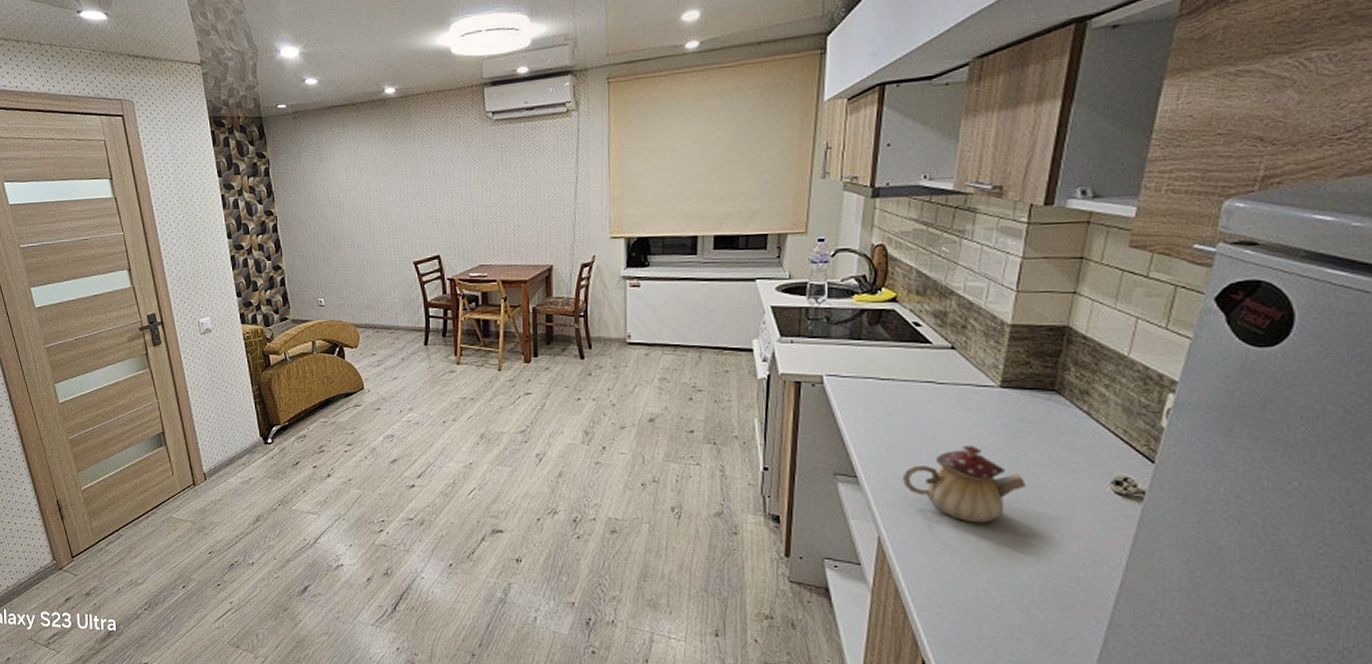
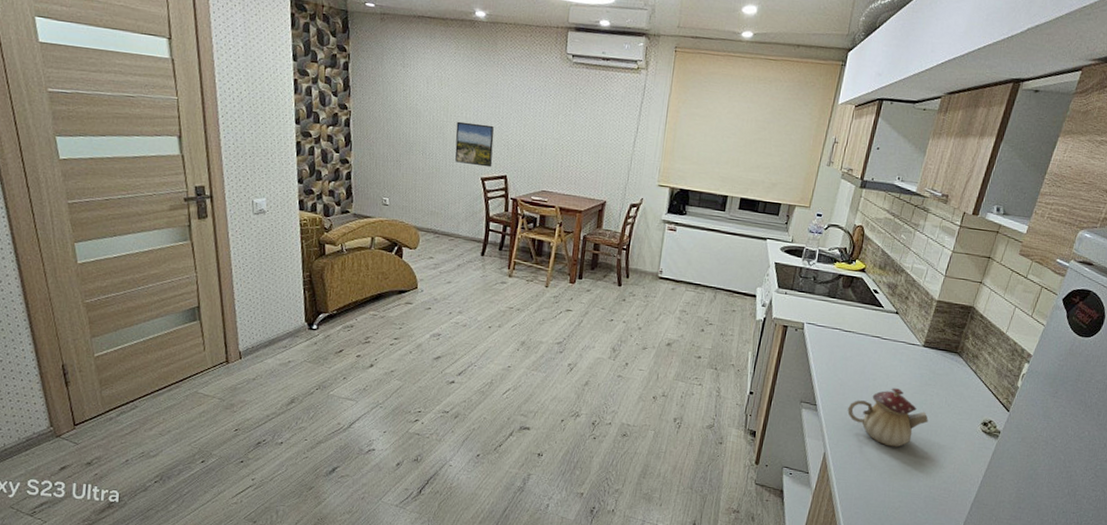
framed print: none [381,204,423,250] -> present [455,121,494,168]

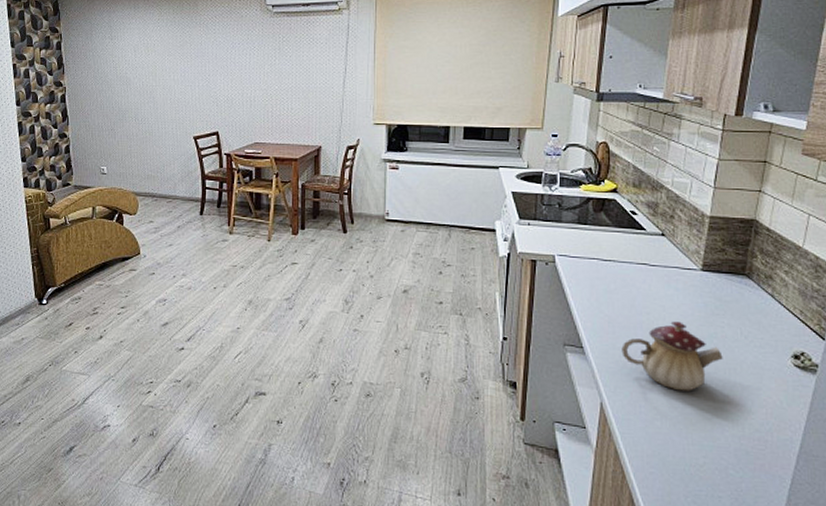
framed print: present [455,121,494,168] -> none [165,84,203,126]

